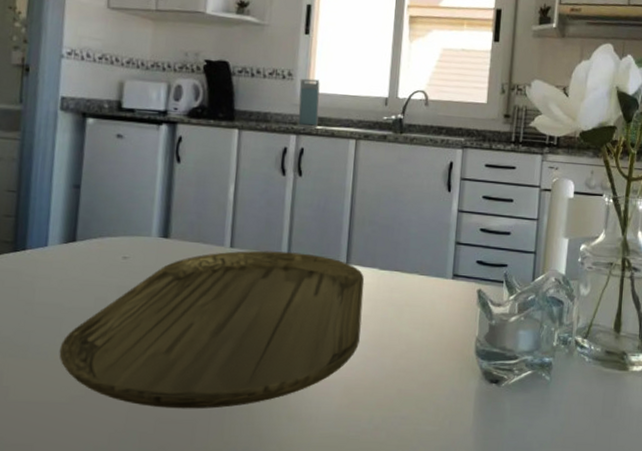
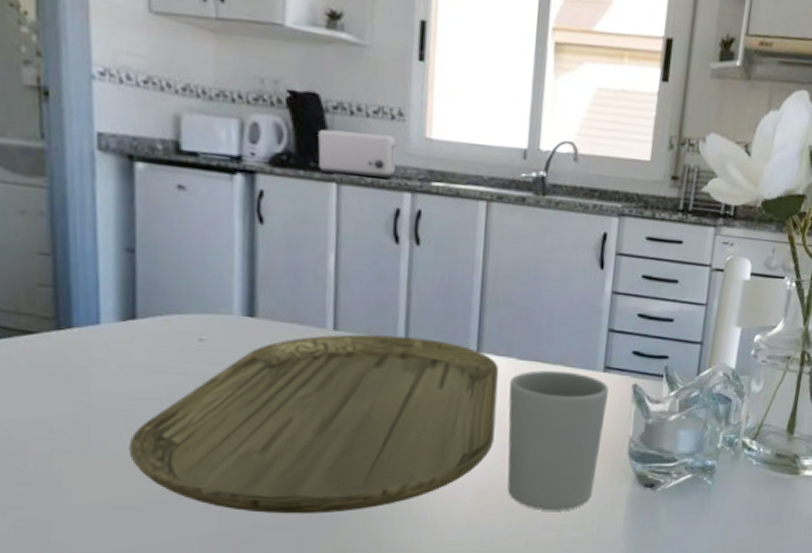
toaster: none [225,88,288,125] -> present [318,129,399,180]
soap dispenser: present [297,78,320,130] -> none [412,119,440,187]
mug: none [371,278,457,405] -> present [507,370,609,510]

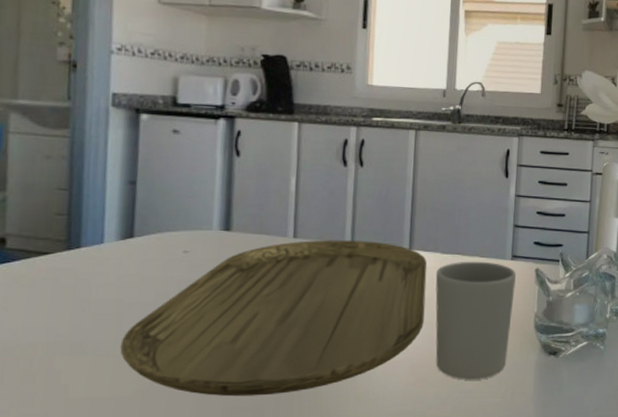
toaster: present [318,129,399,180] -> none [284,82,347,118]

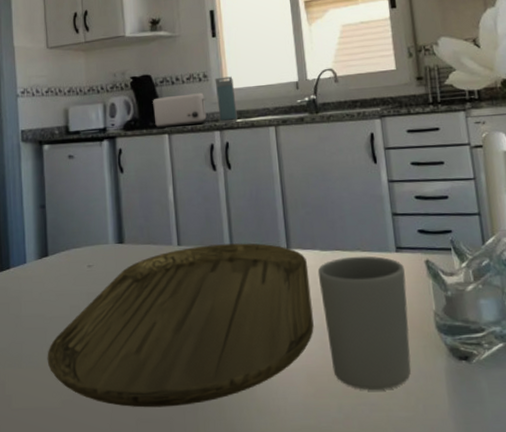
toaster: none [284,82,347,118] -> present [153,93,207,129]
soap dispenser: none [357,71,379,121] -> present [214,76,238,124]

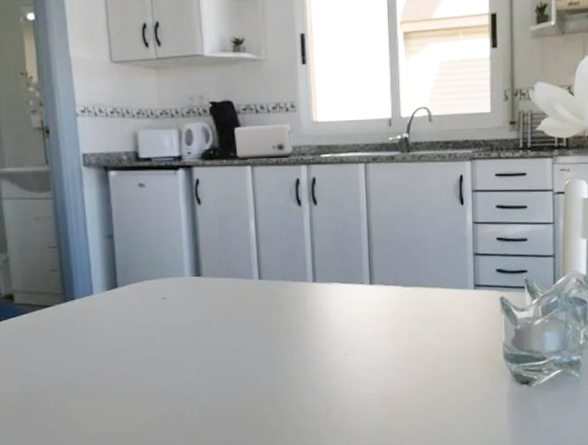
placemat: present [47,243,314,408] -> none [119,278,391,431]
soap dispenser: present [214,76,238,124] -> none [303,108,326,158]
mug: present [317,256,411,390] -> none [398,292,480,411]

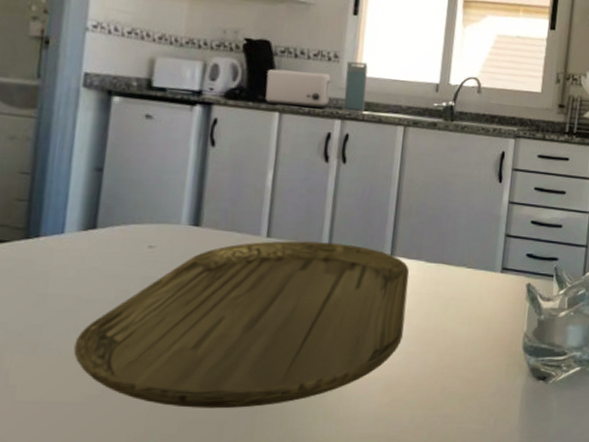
placemat: none [119,278,391,431] -> present [73,241,410,409]
soap dispenser: none [303,108,326,158] -> present [342,60,368,115]

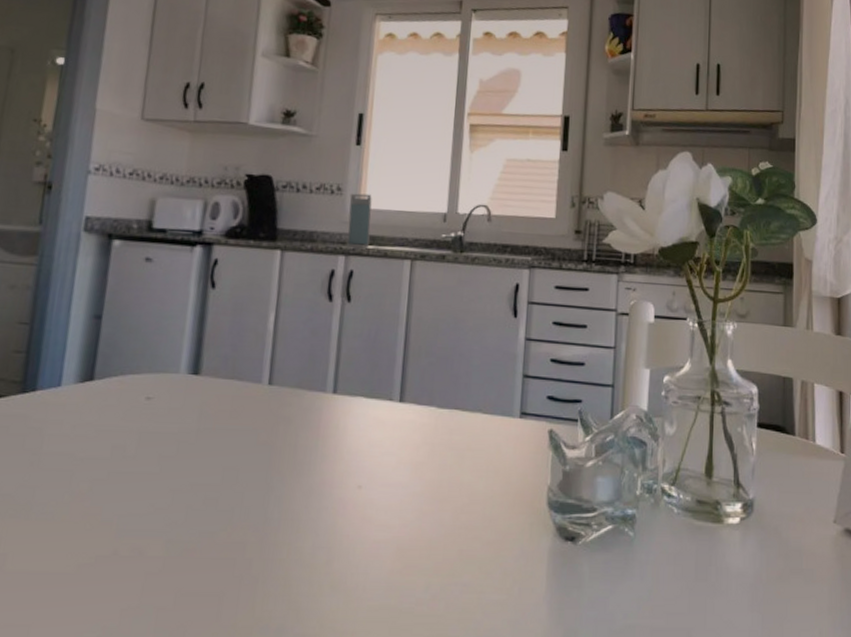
placemat: present [73,241,410,409] -> none [67,388,421,578]
toaster: present [265,68,333,109] -> none [267,204,336,245]

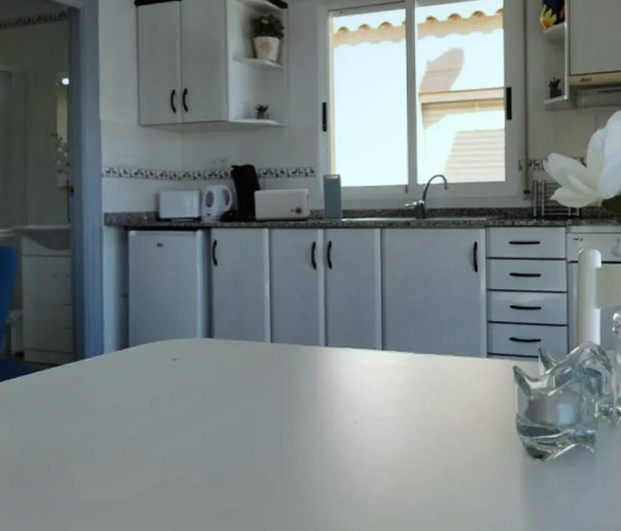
toaster: none [267,204,336,245] -> present [254,188,312,223]

